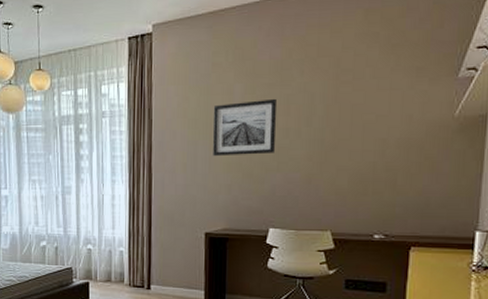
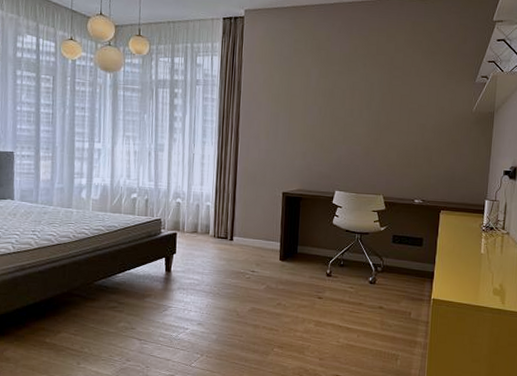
wall art: present [212,98,278,157] -> none [292,83,345,129]

